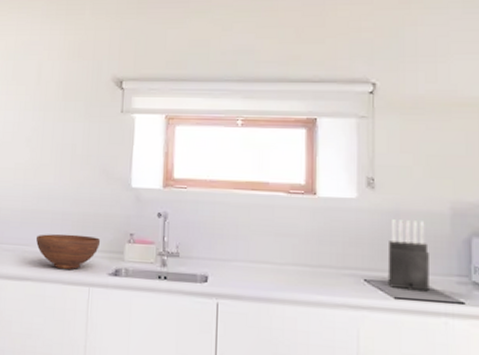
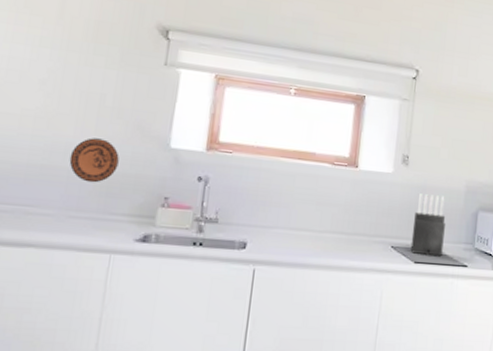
fruit bowl: present [36,234,101,269] -> none [45,193,129,235]
decorative plate: none [52,183,90,223] -> present [69,138,120,183]

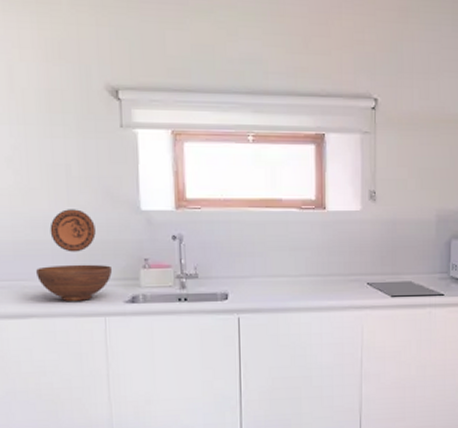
fruit bowl: none [45,193,129,235] -> present [36,264,113,301]
knife block: present [410,194,446,257] -> none [386,228,419,289]

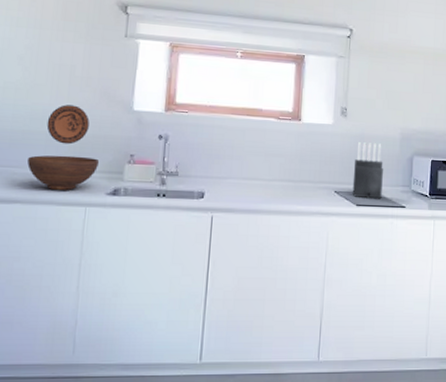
knife block: none [386,228,419,289] -> present [352,142,383,199]

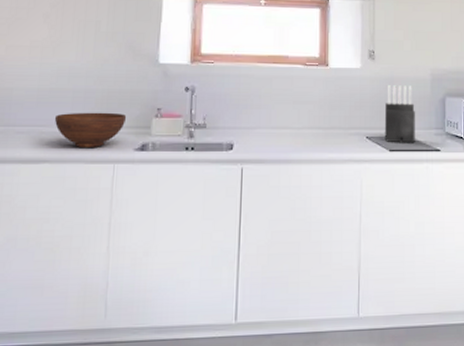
decorative plate: present [46,104,90,145] -> none [73,61,116,101]

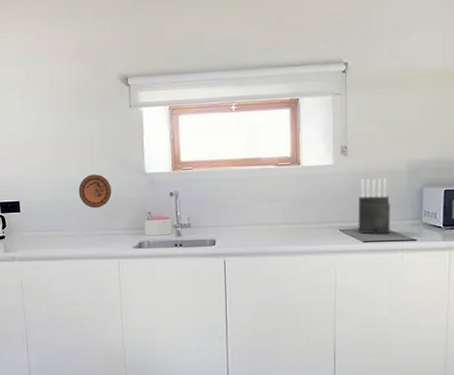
fruit bowl: present [55,112,127,147] -> none [69,217,124,247]
decorative plate: none [73,61,116,101] -> present [78,174,112,208]

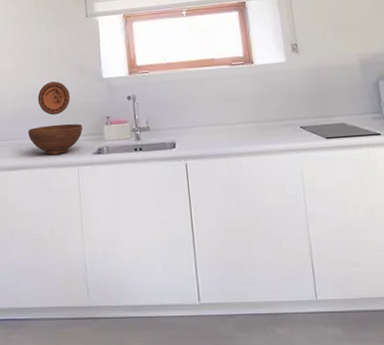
fruit bowl: none [69,217,124,247] -> present [28,123,83,155]
knife block: present [358,178,390,235] -> none [315,73,352,130]

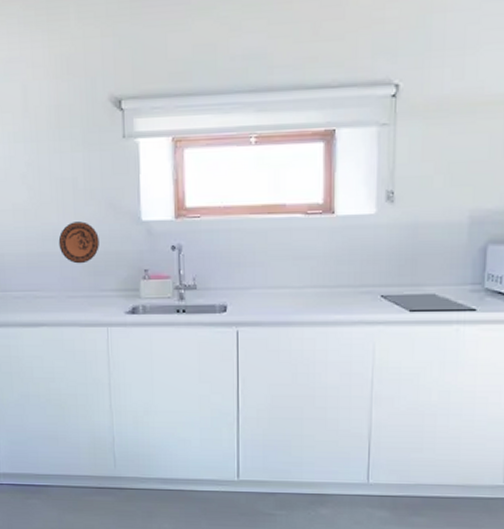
fruit bowl: present [28,123,83,155] -> none [47,275,115,311]

